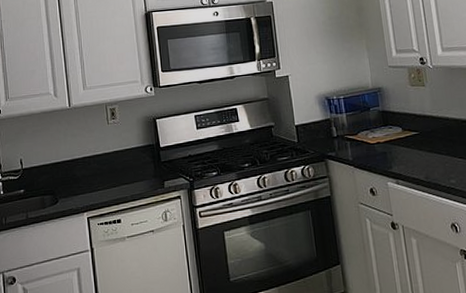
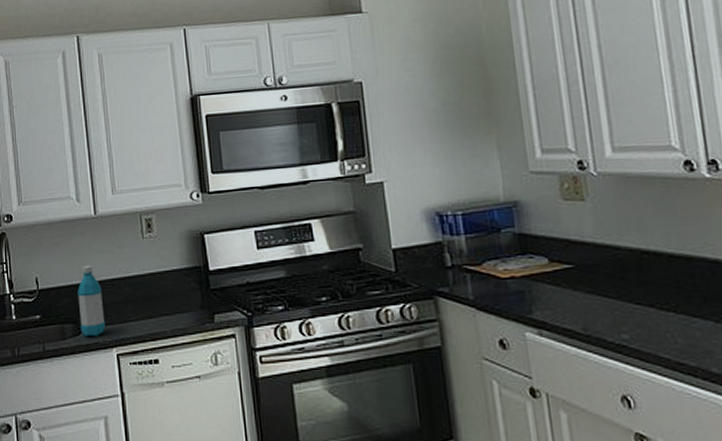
water bottle: none [55,148,78,205] -> present [77,266,105,336]

